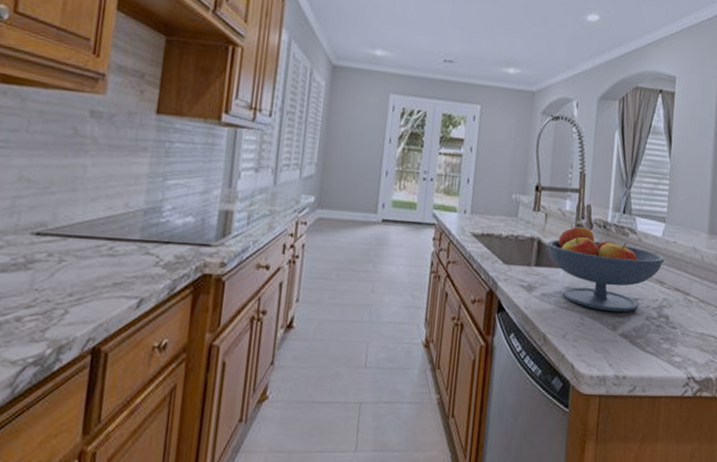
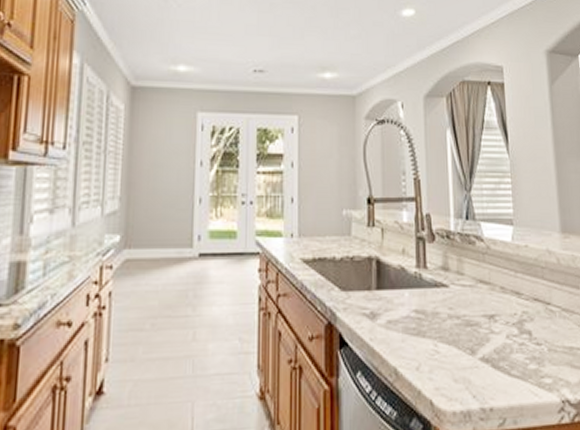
fruit bowl: present [547,225,665,312] -> none [387,239,518,334]

